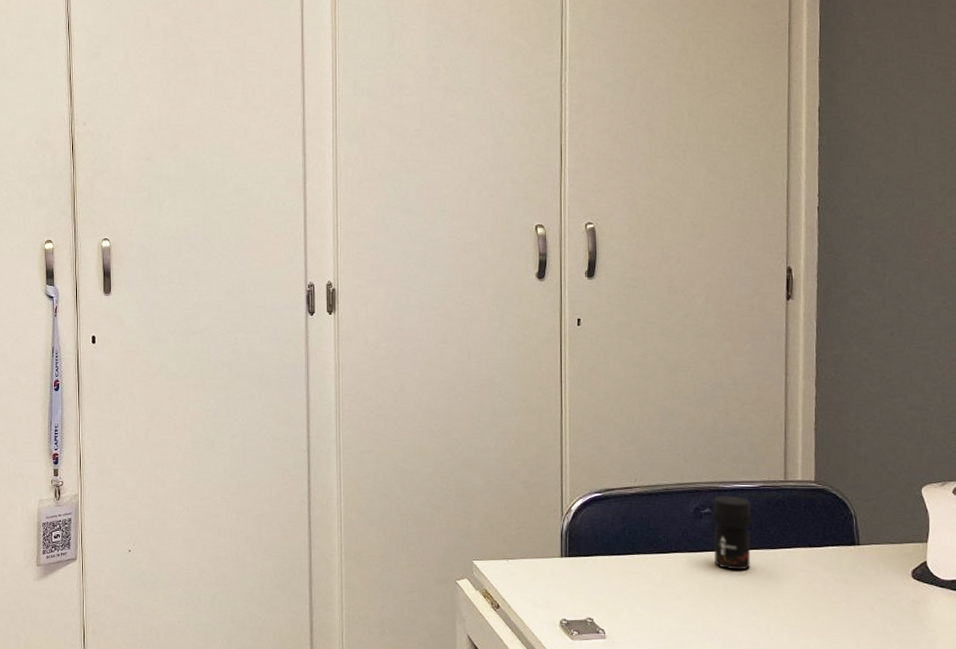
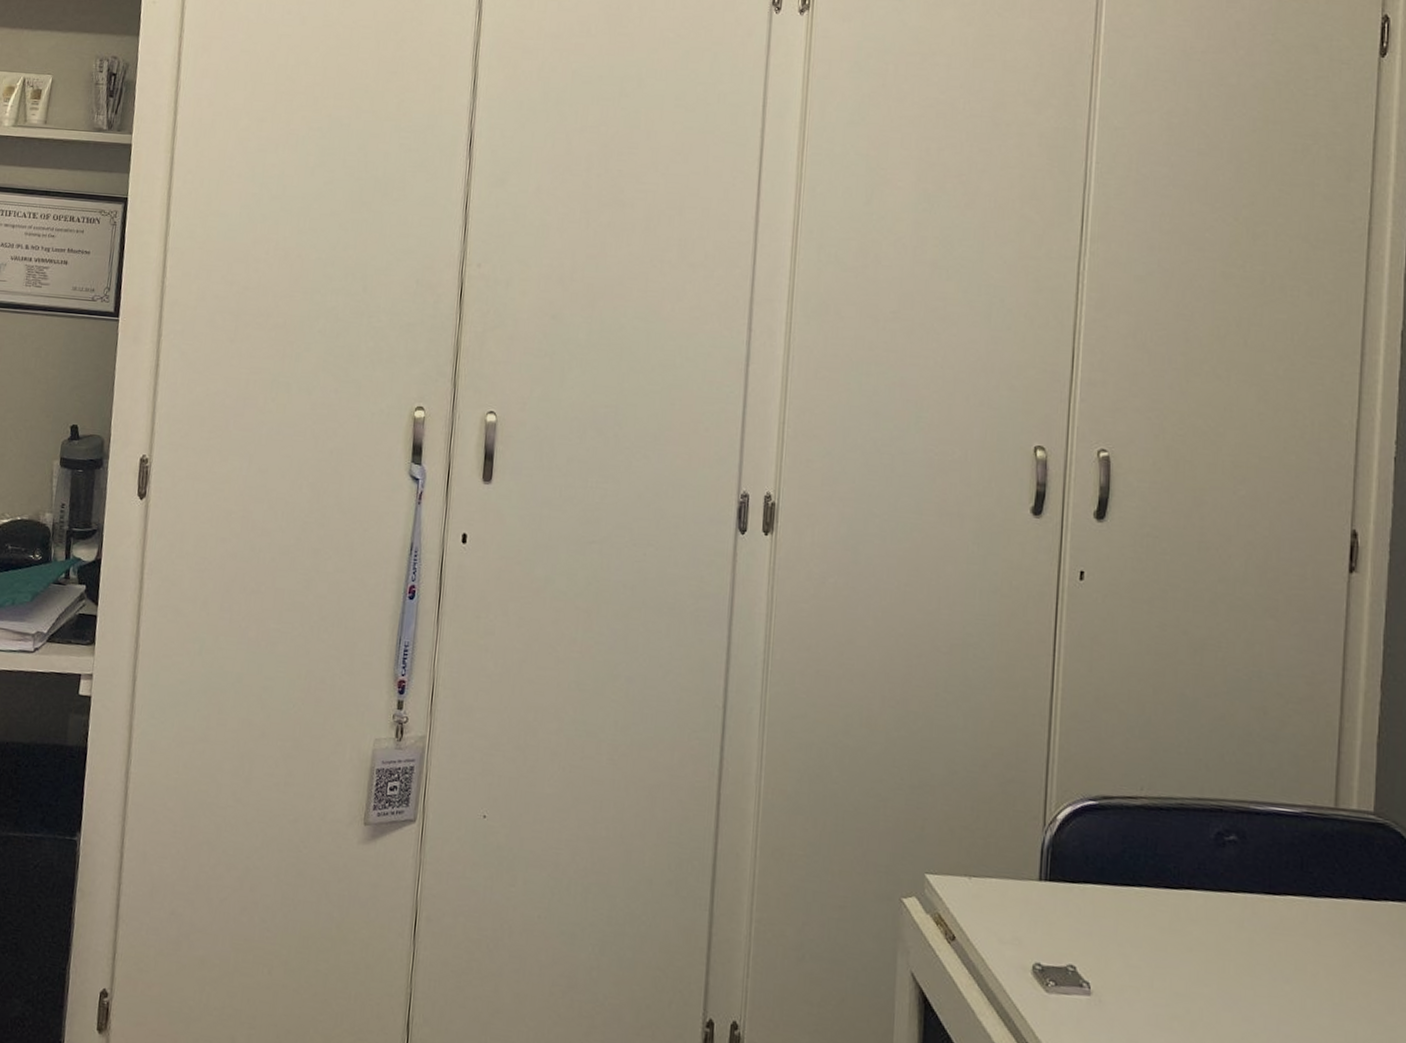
jar: present [713,495,752,571] -> none [1237,819,1290,922]

